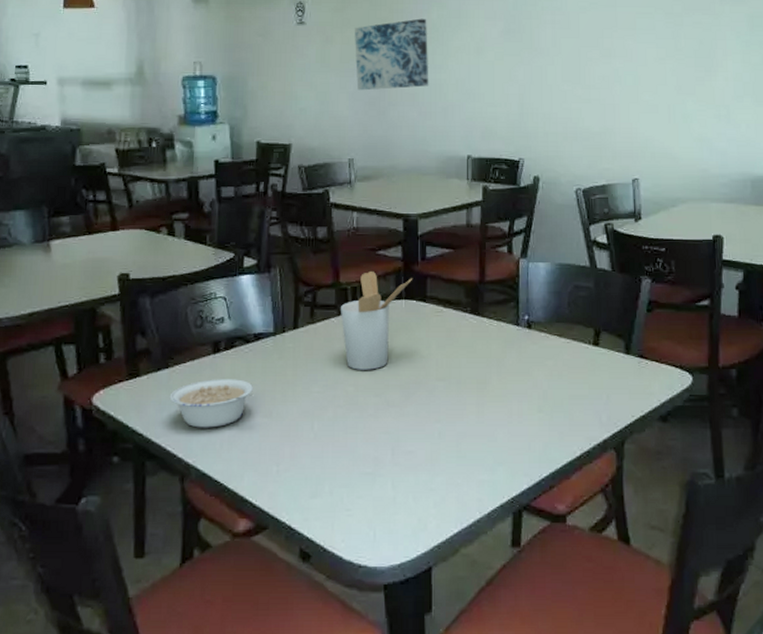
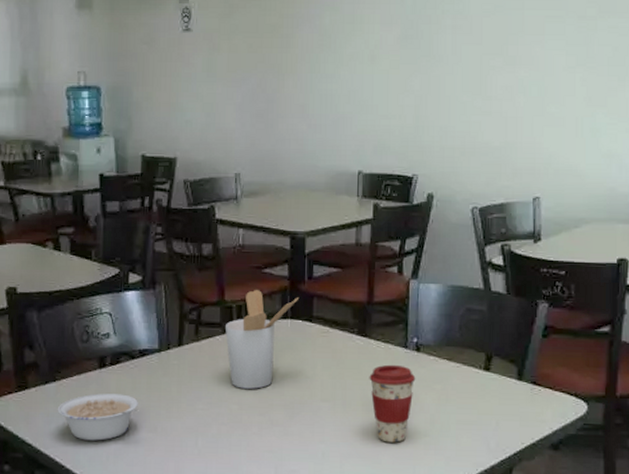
wall art: present [355,18,429,91] -> none [242,24,320,102]
coffee cup: none [483,342,528,420] -> present [369,364,416,443]

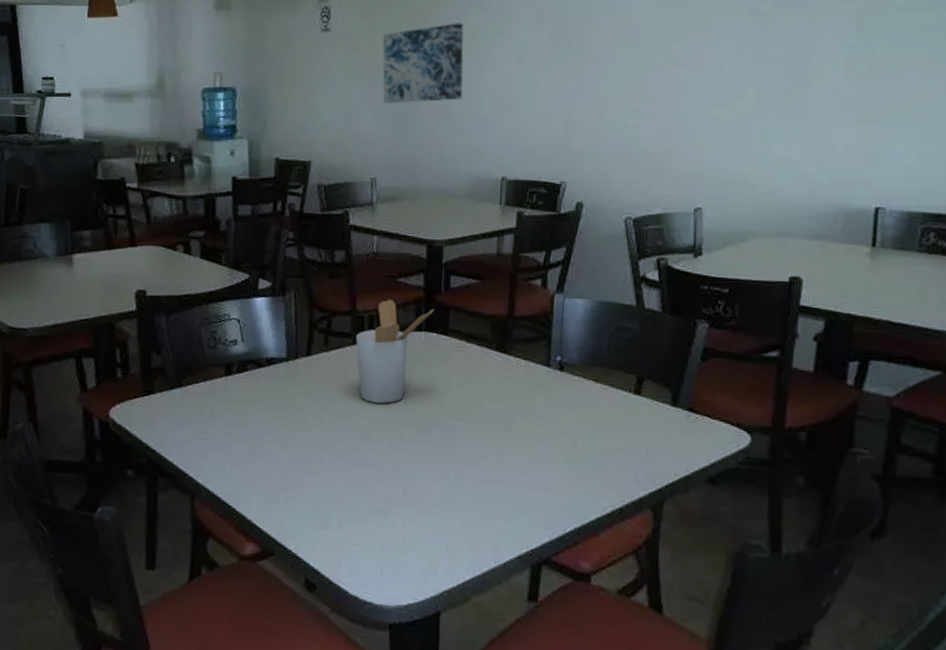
legume: present [57,393,138,441] -> none [182,401,264,450]
wall art: none [242,24,320,102] -> present [382,23,464,104]
coffee cup: present [369,364,416,443] -> none [507,383,558,468]

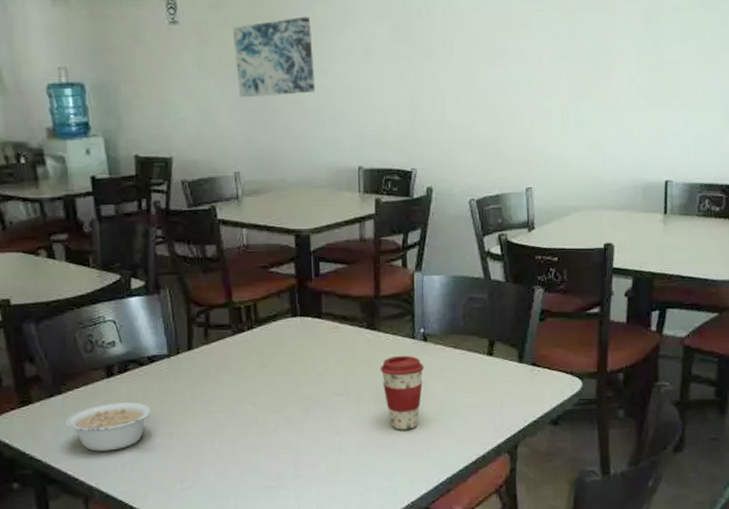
legume: none [182,401,264,450] -> present [65,402,151,452]
utensil holder: present [356,300,434,404] -> none [235,290,307,388]
coffee cup: none [507,383,558,468] -> present [380,355,425,430]

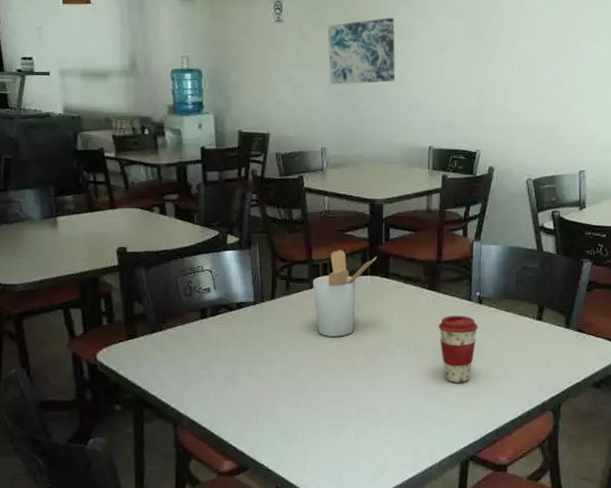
legume: present [65,402,151,452] -> none [163,341,236,383]
utensil holder: none [235,290,307,388] -> present [313,250,377,337]

